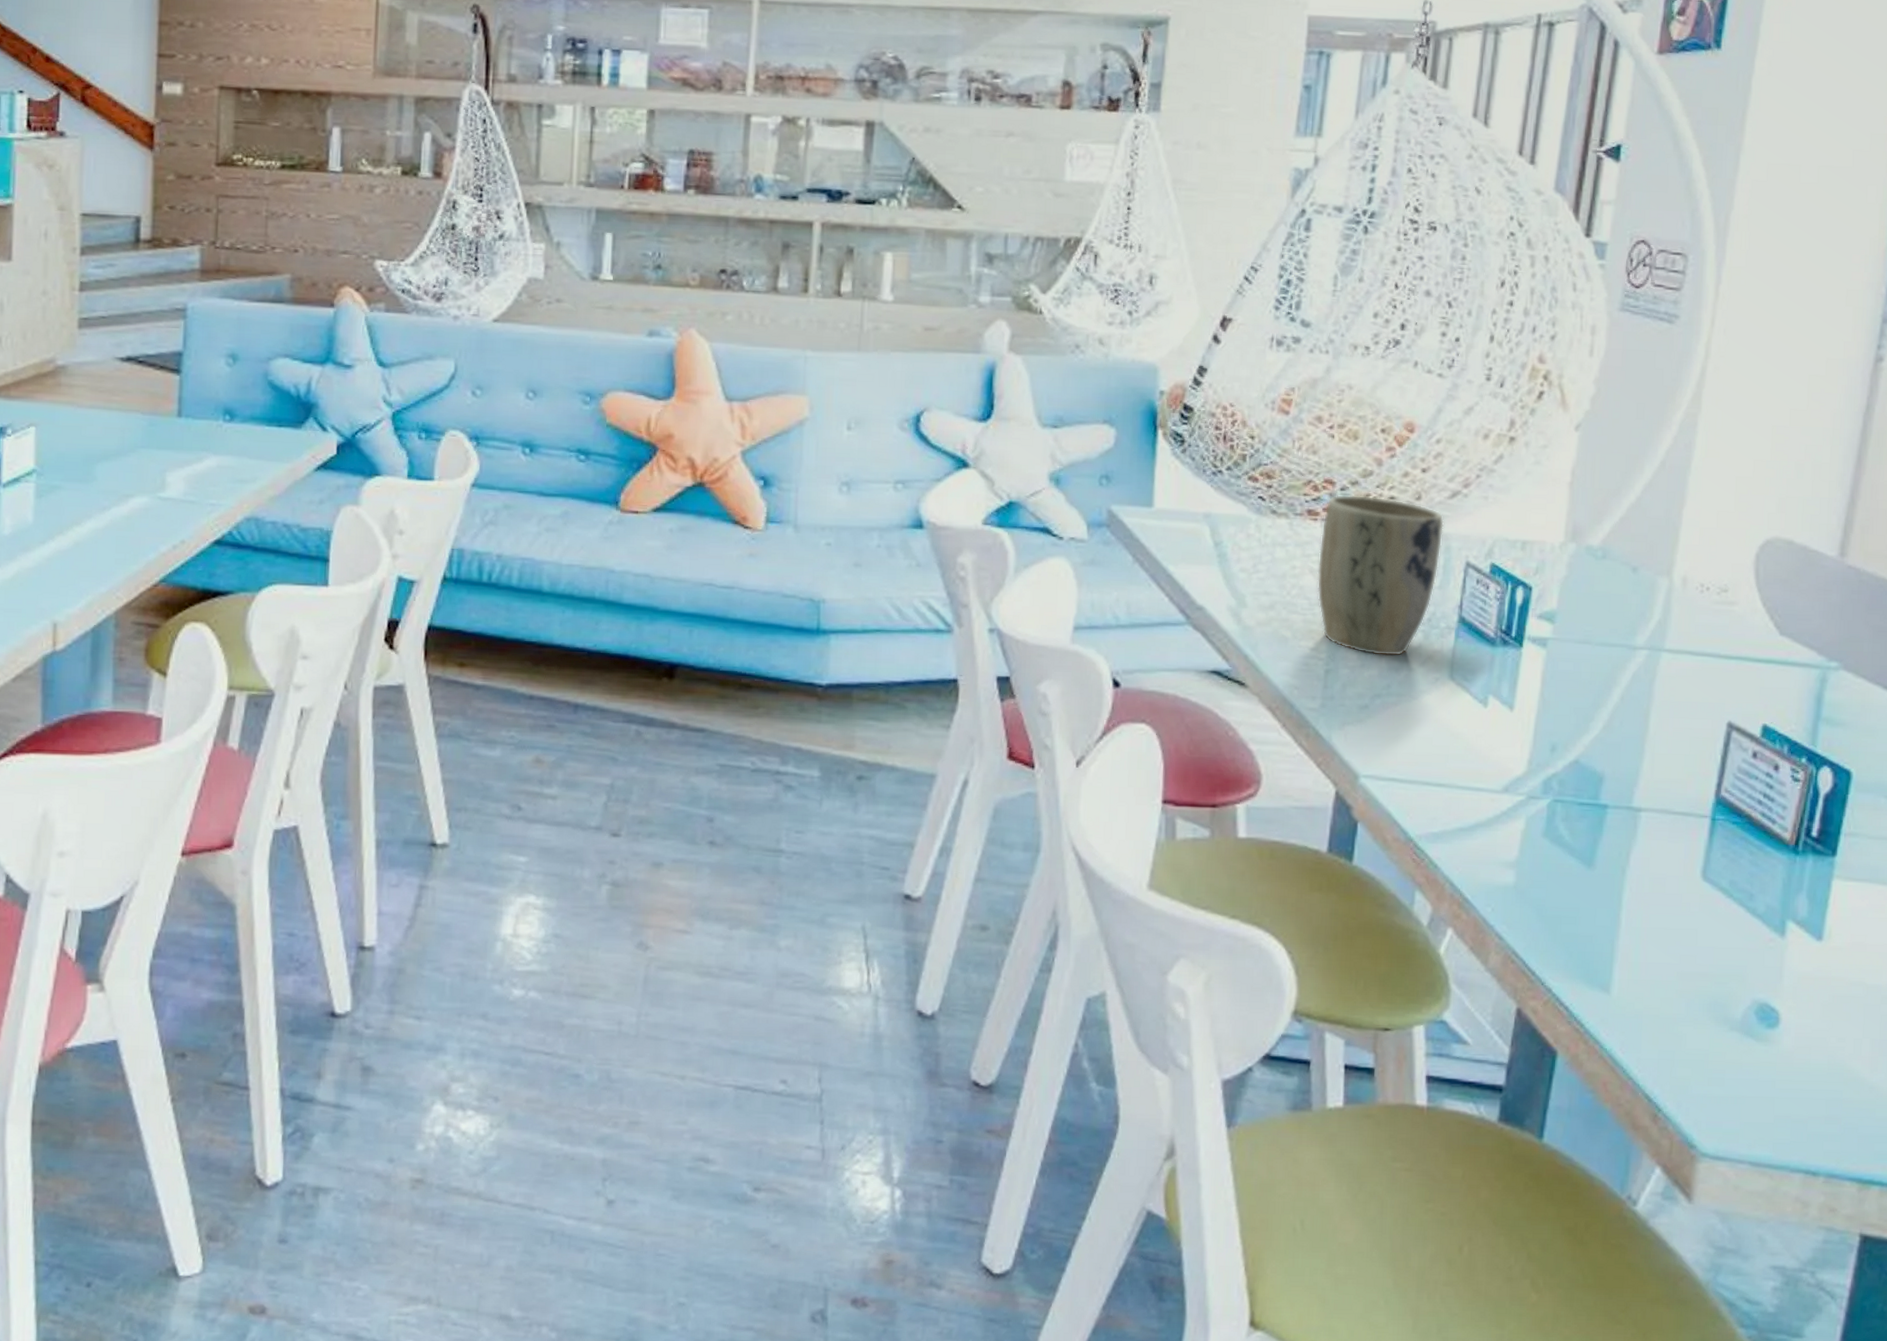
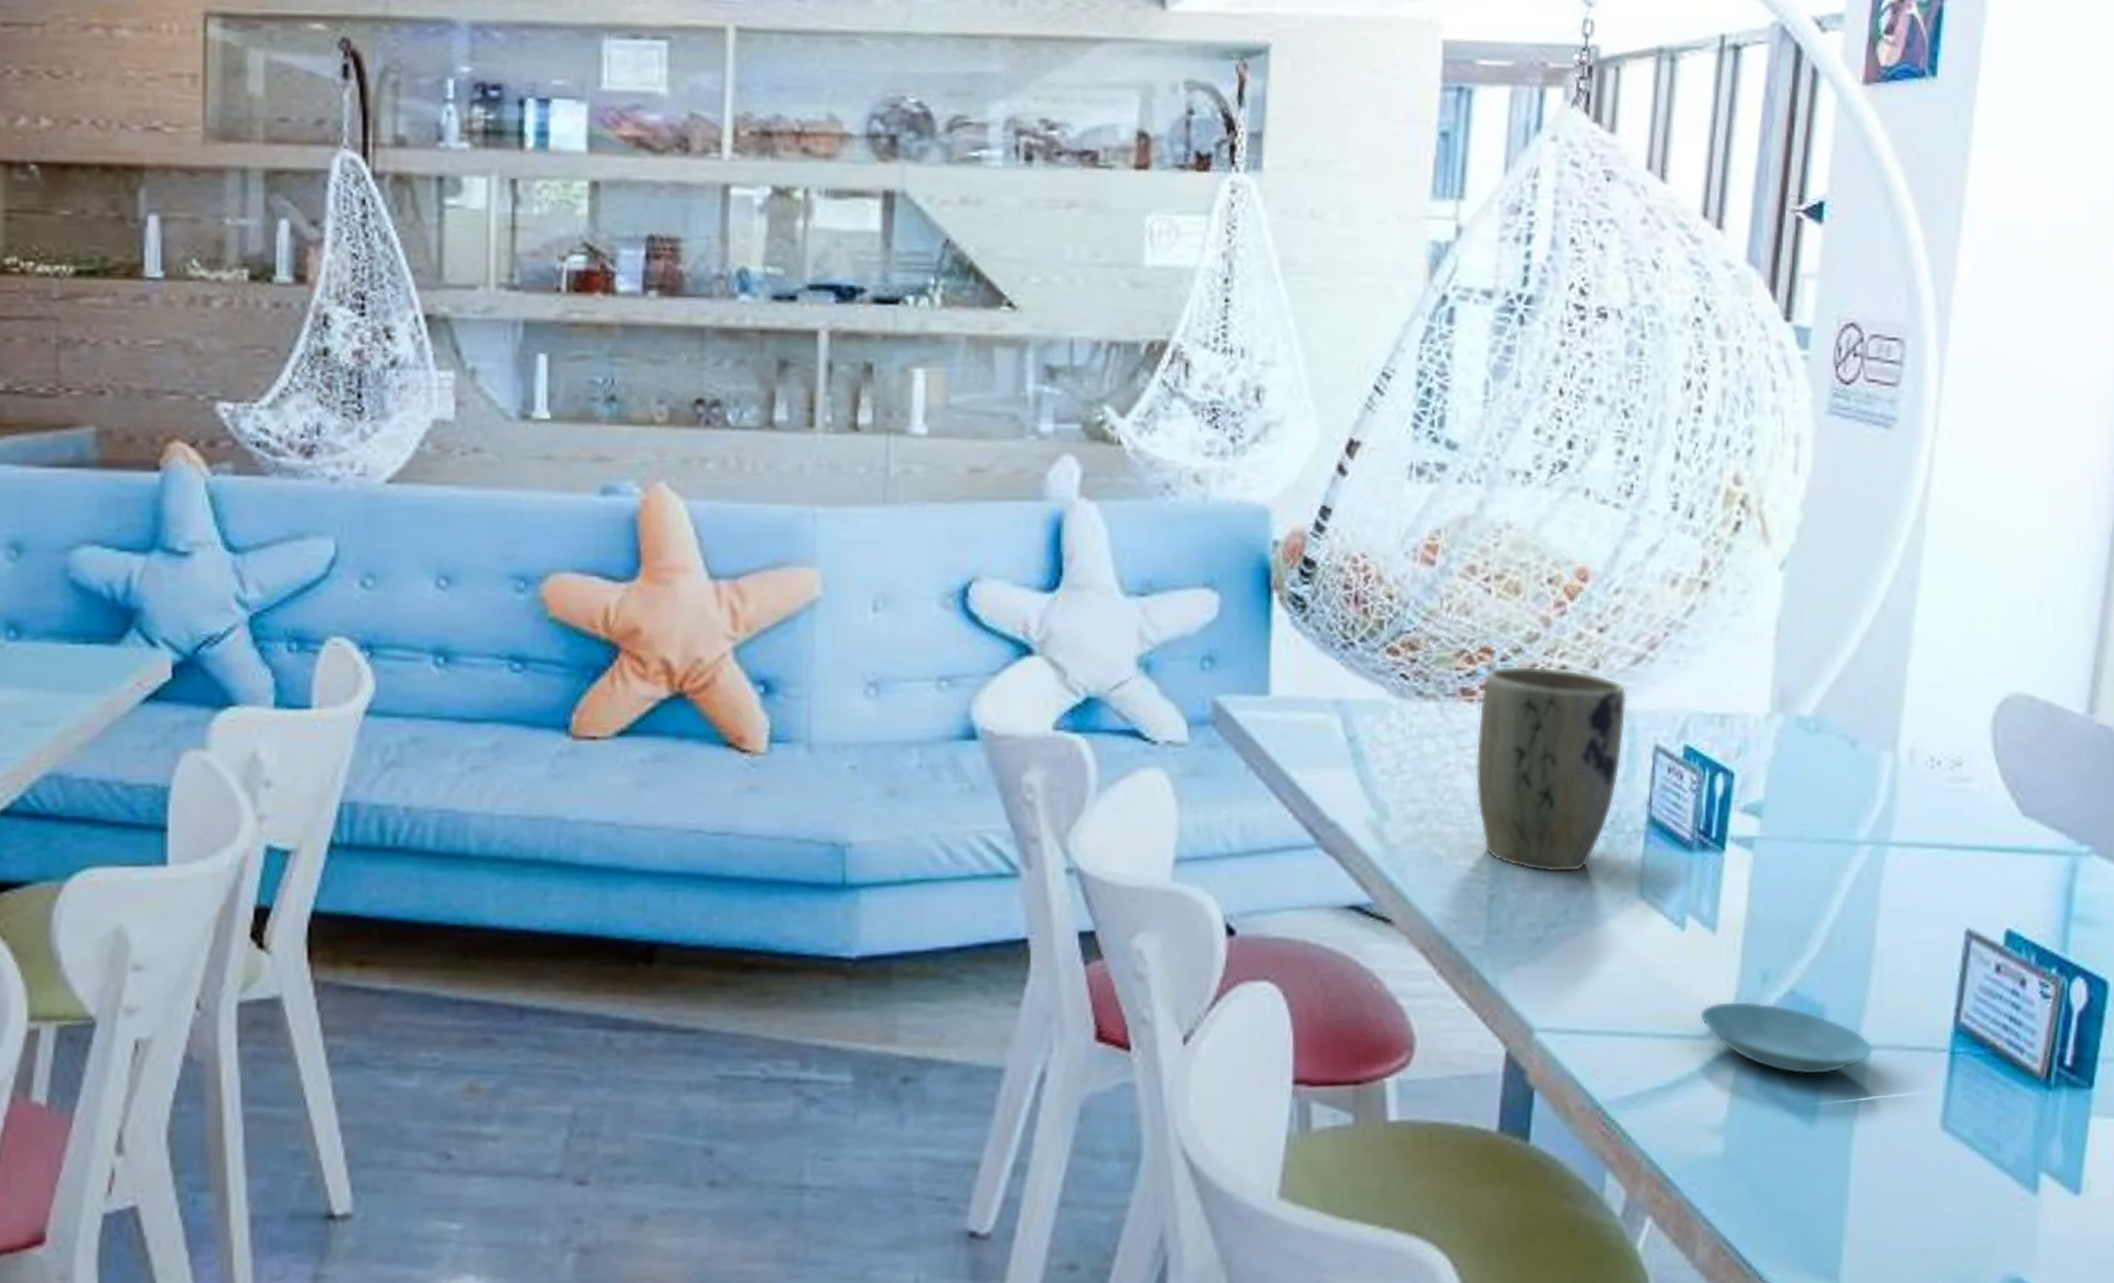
saucer: none [1497,764,1645,829] -> present [1700,1000,1873,1076]

